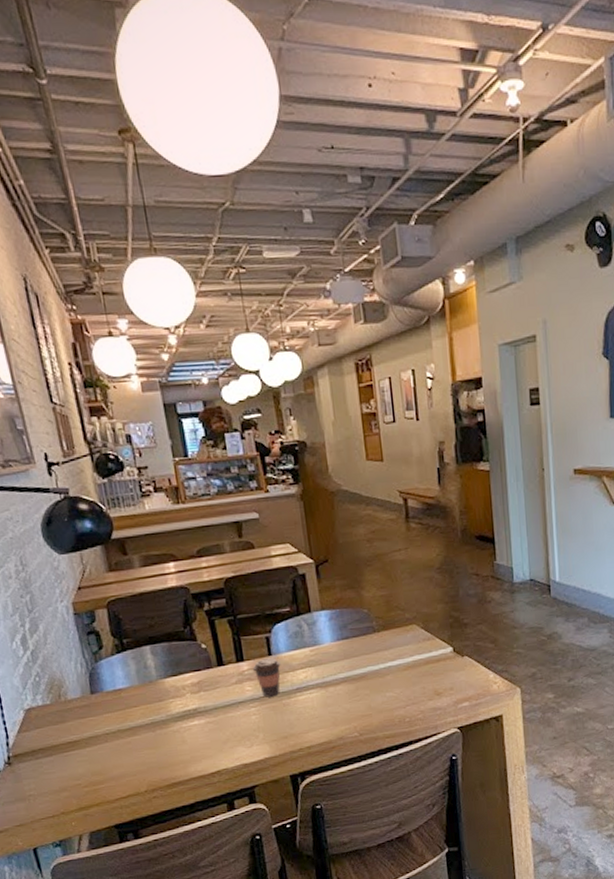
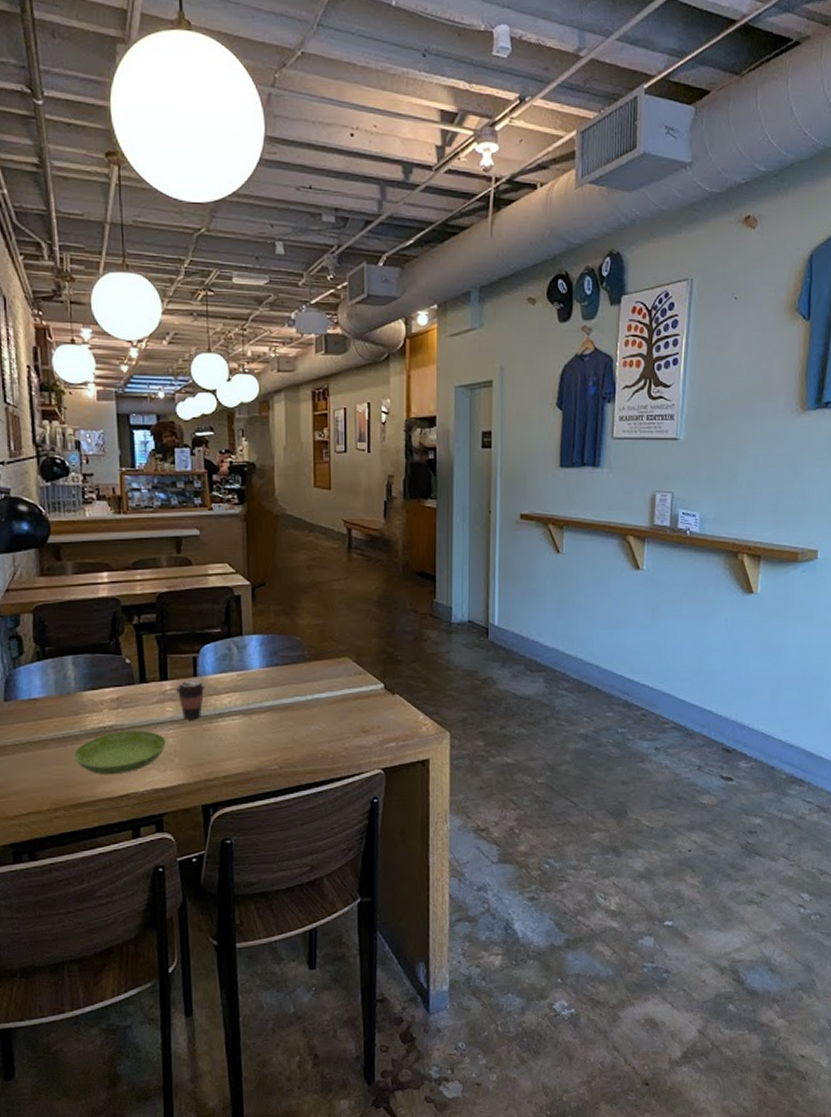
saucer: none [163,710,250,755] -> present [74,730,166,775]

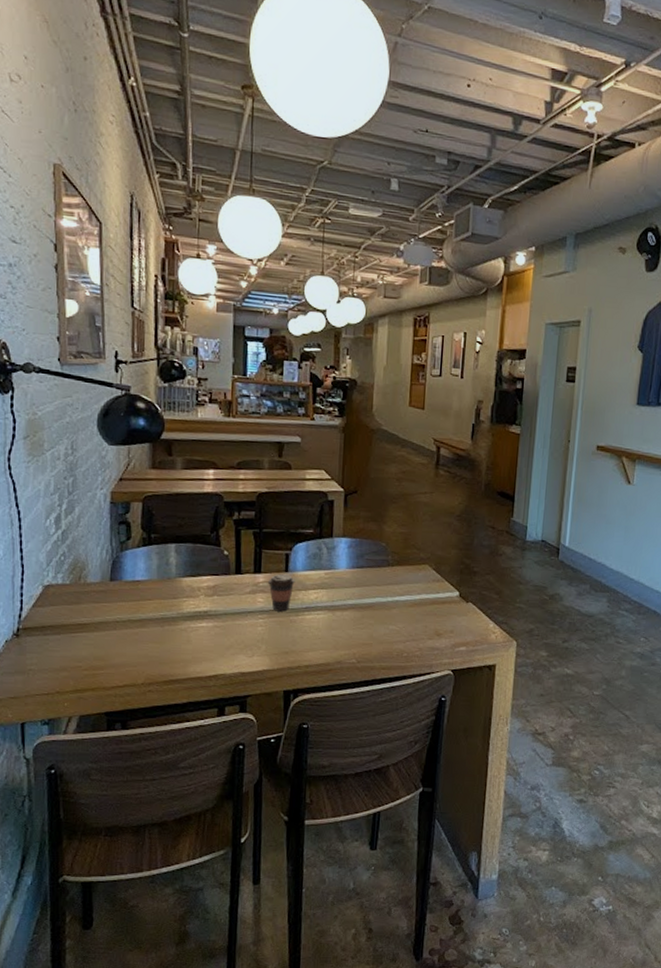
saucer: present [74,730,166,775] -> none [169,616,255,656]

